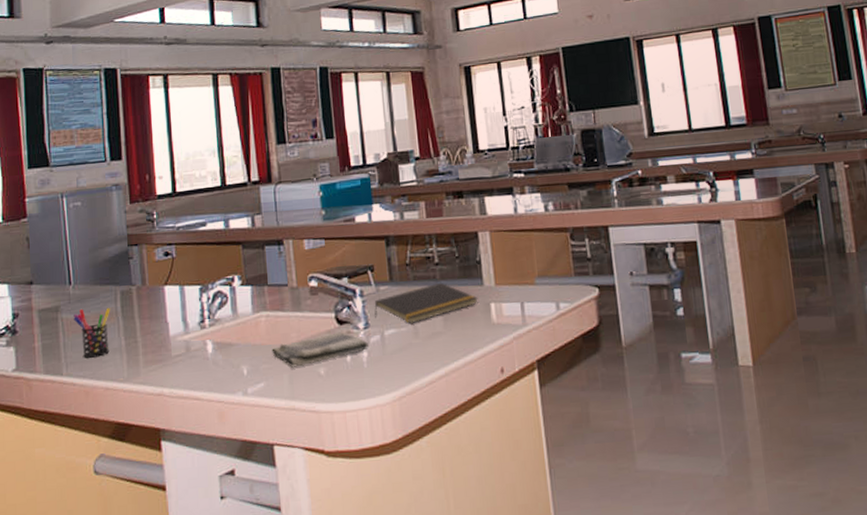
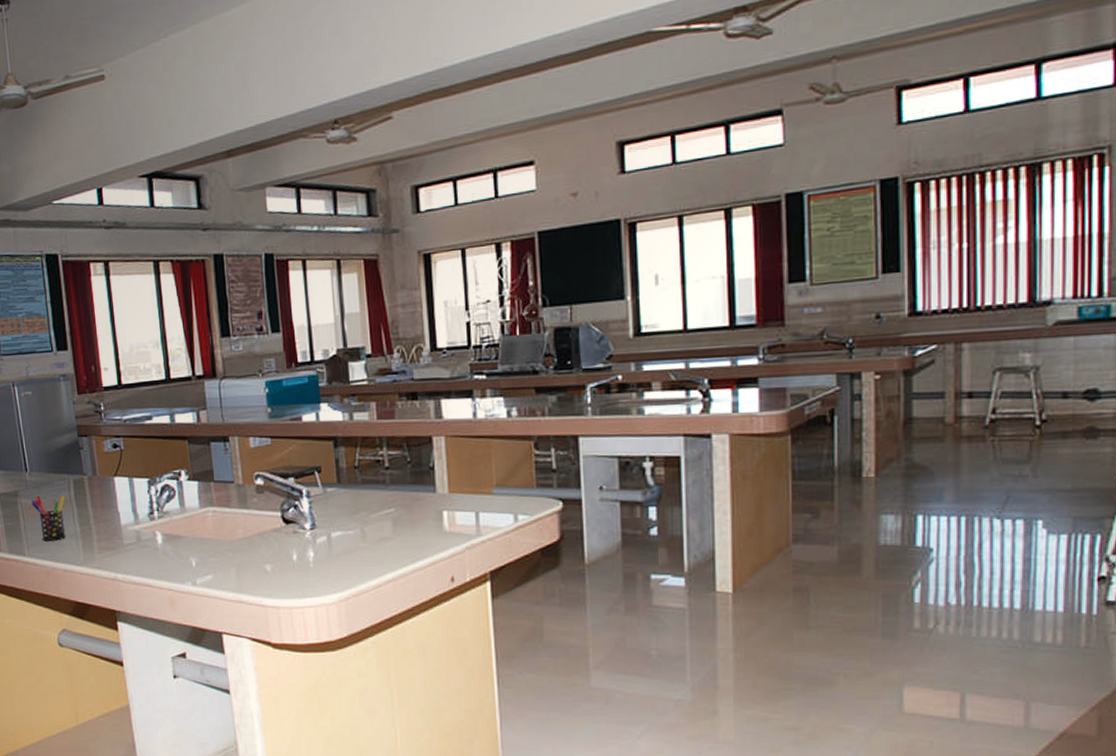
dish towel: present [272,332,369,368] -> none [219,531,316,562]
notepad: present [374,282,478,323] -> none [321,487,430,527]

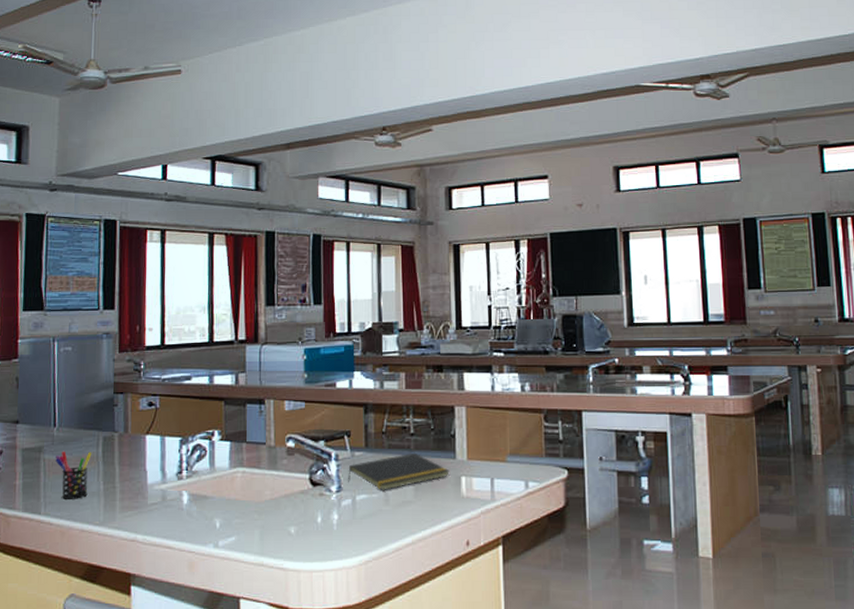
notepad: none [321,487,430,527] -> present [348,452,450,490]

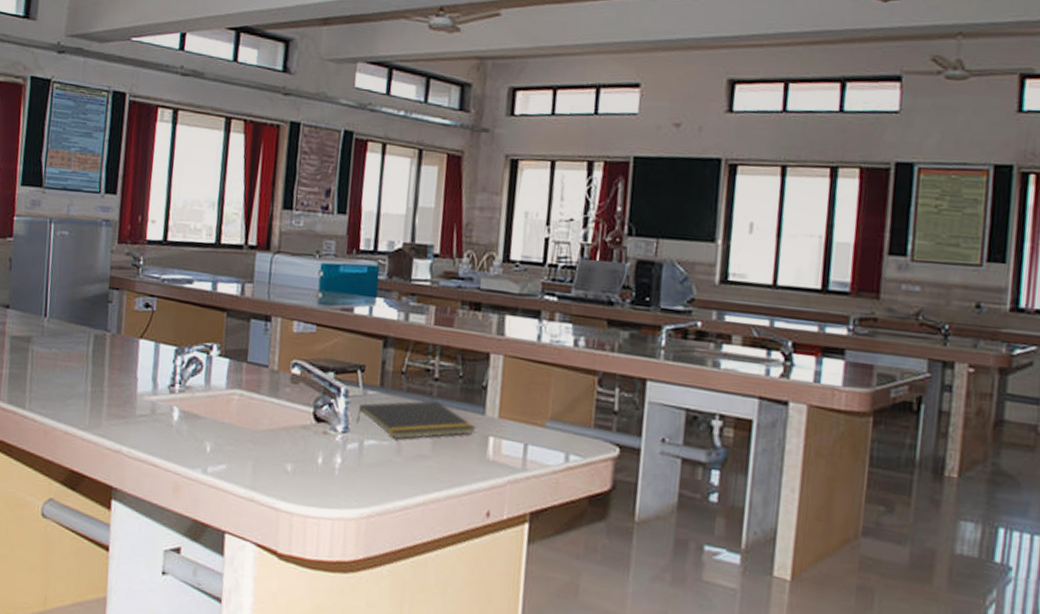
pen holder: present [55,451,92,499] -> none [44,344,82,399]

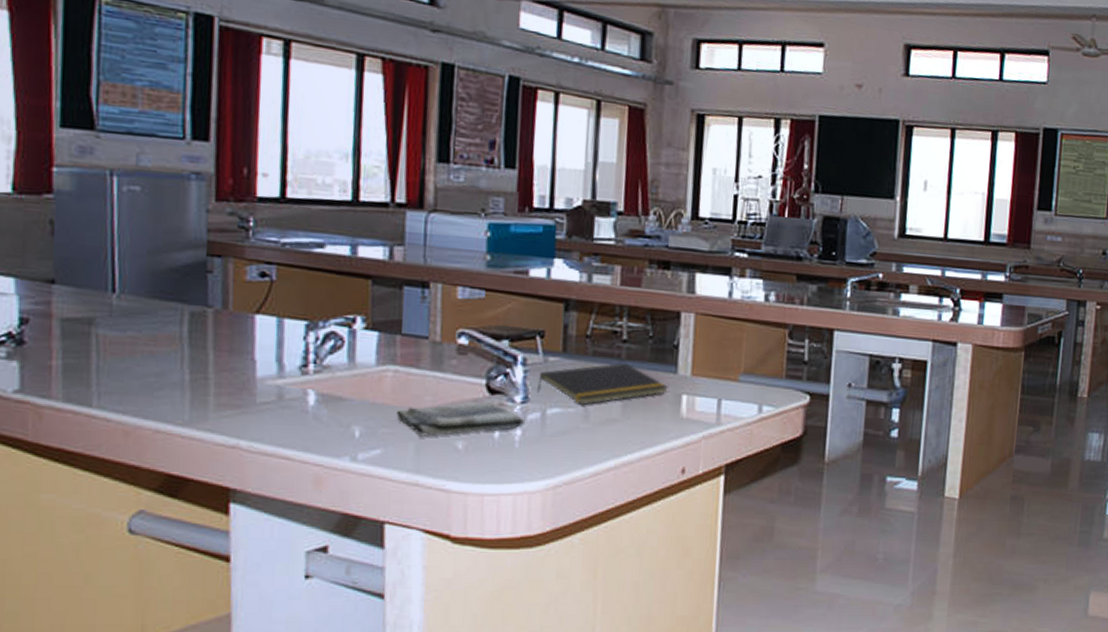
dish towel: none [239,428,345,457] -> present [396,402,526,437]

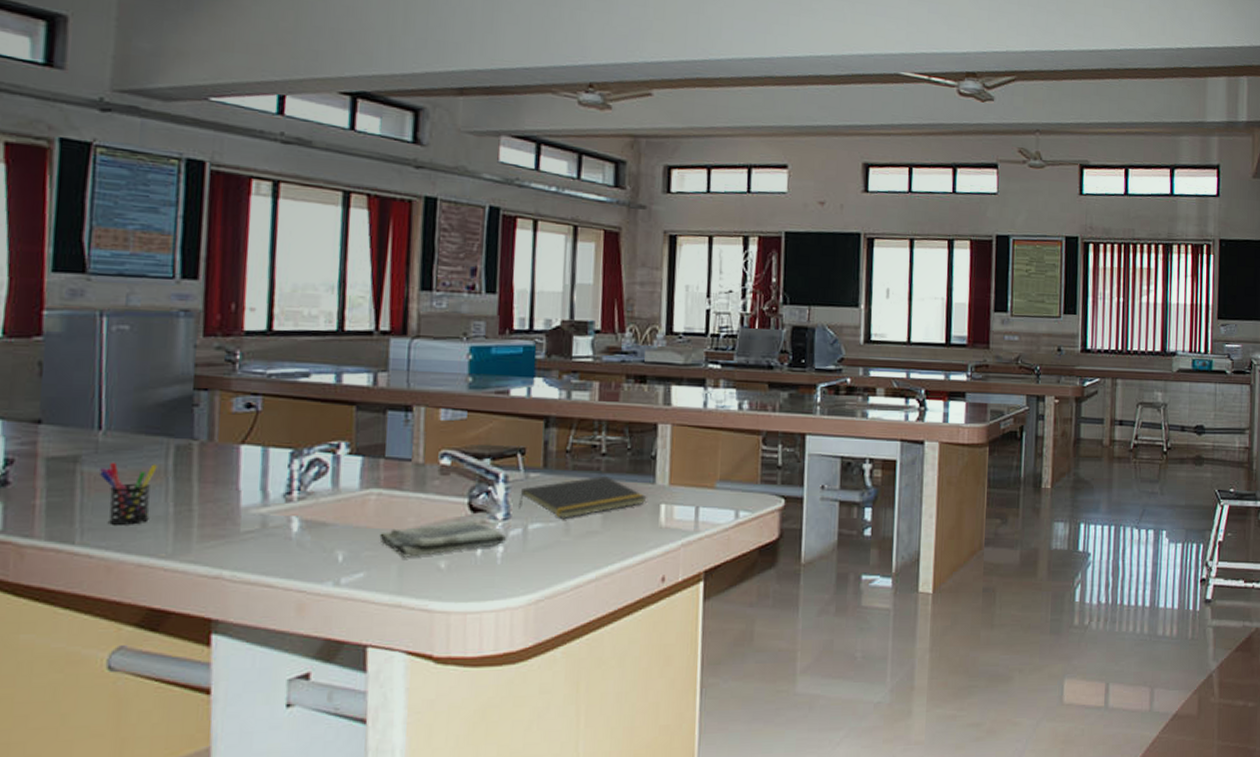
pen holder: none [115,326,172,390] -> present [100,462,157,525]

